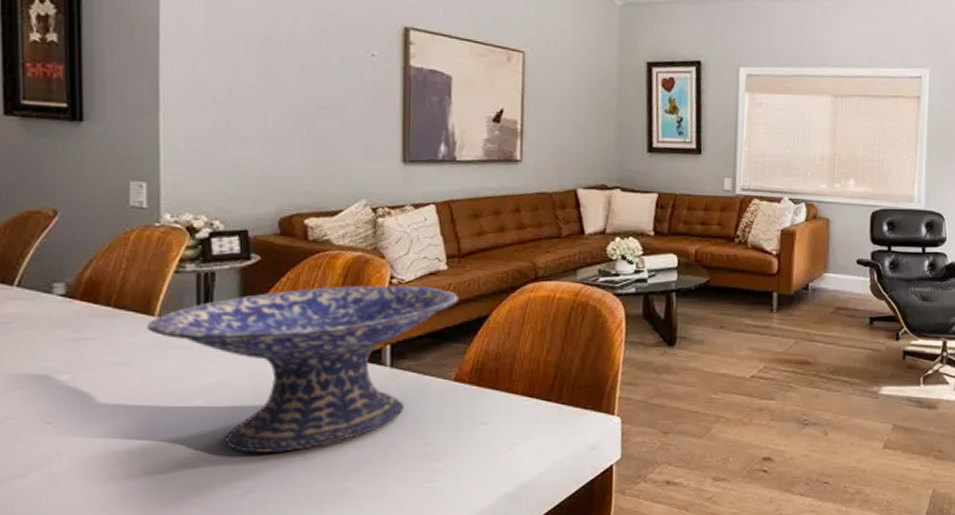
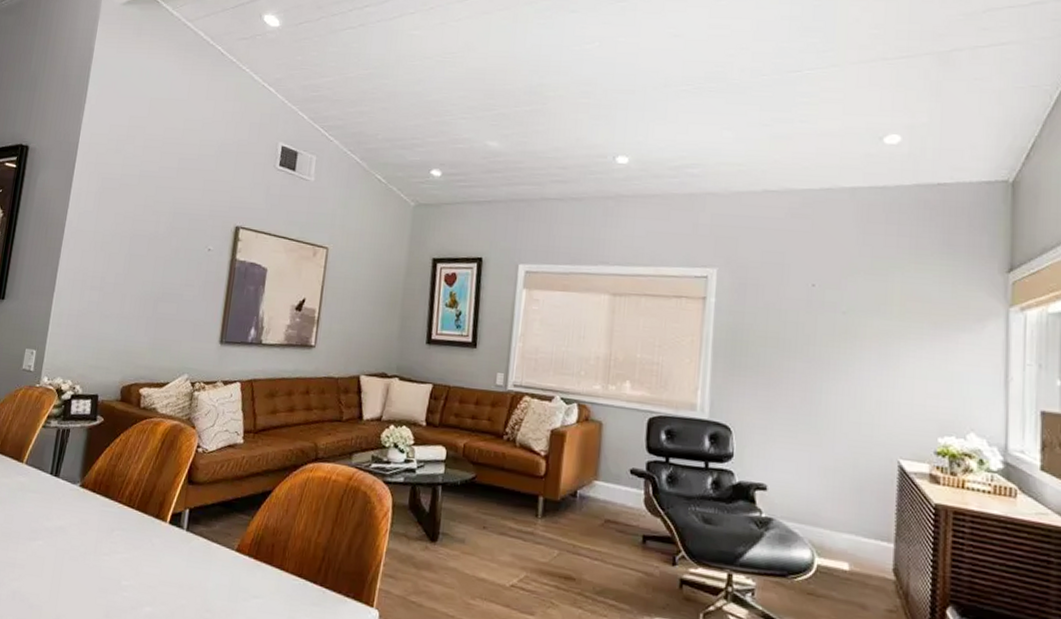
decorative bowl: present [146,285,460,452] -> none [16,450,250,599]

